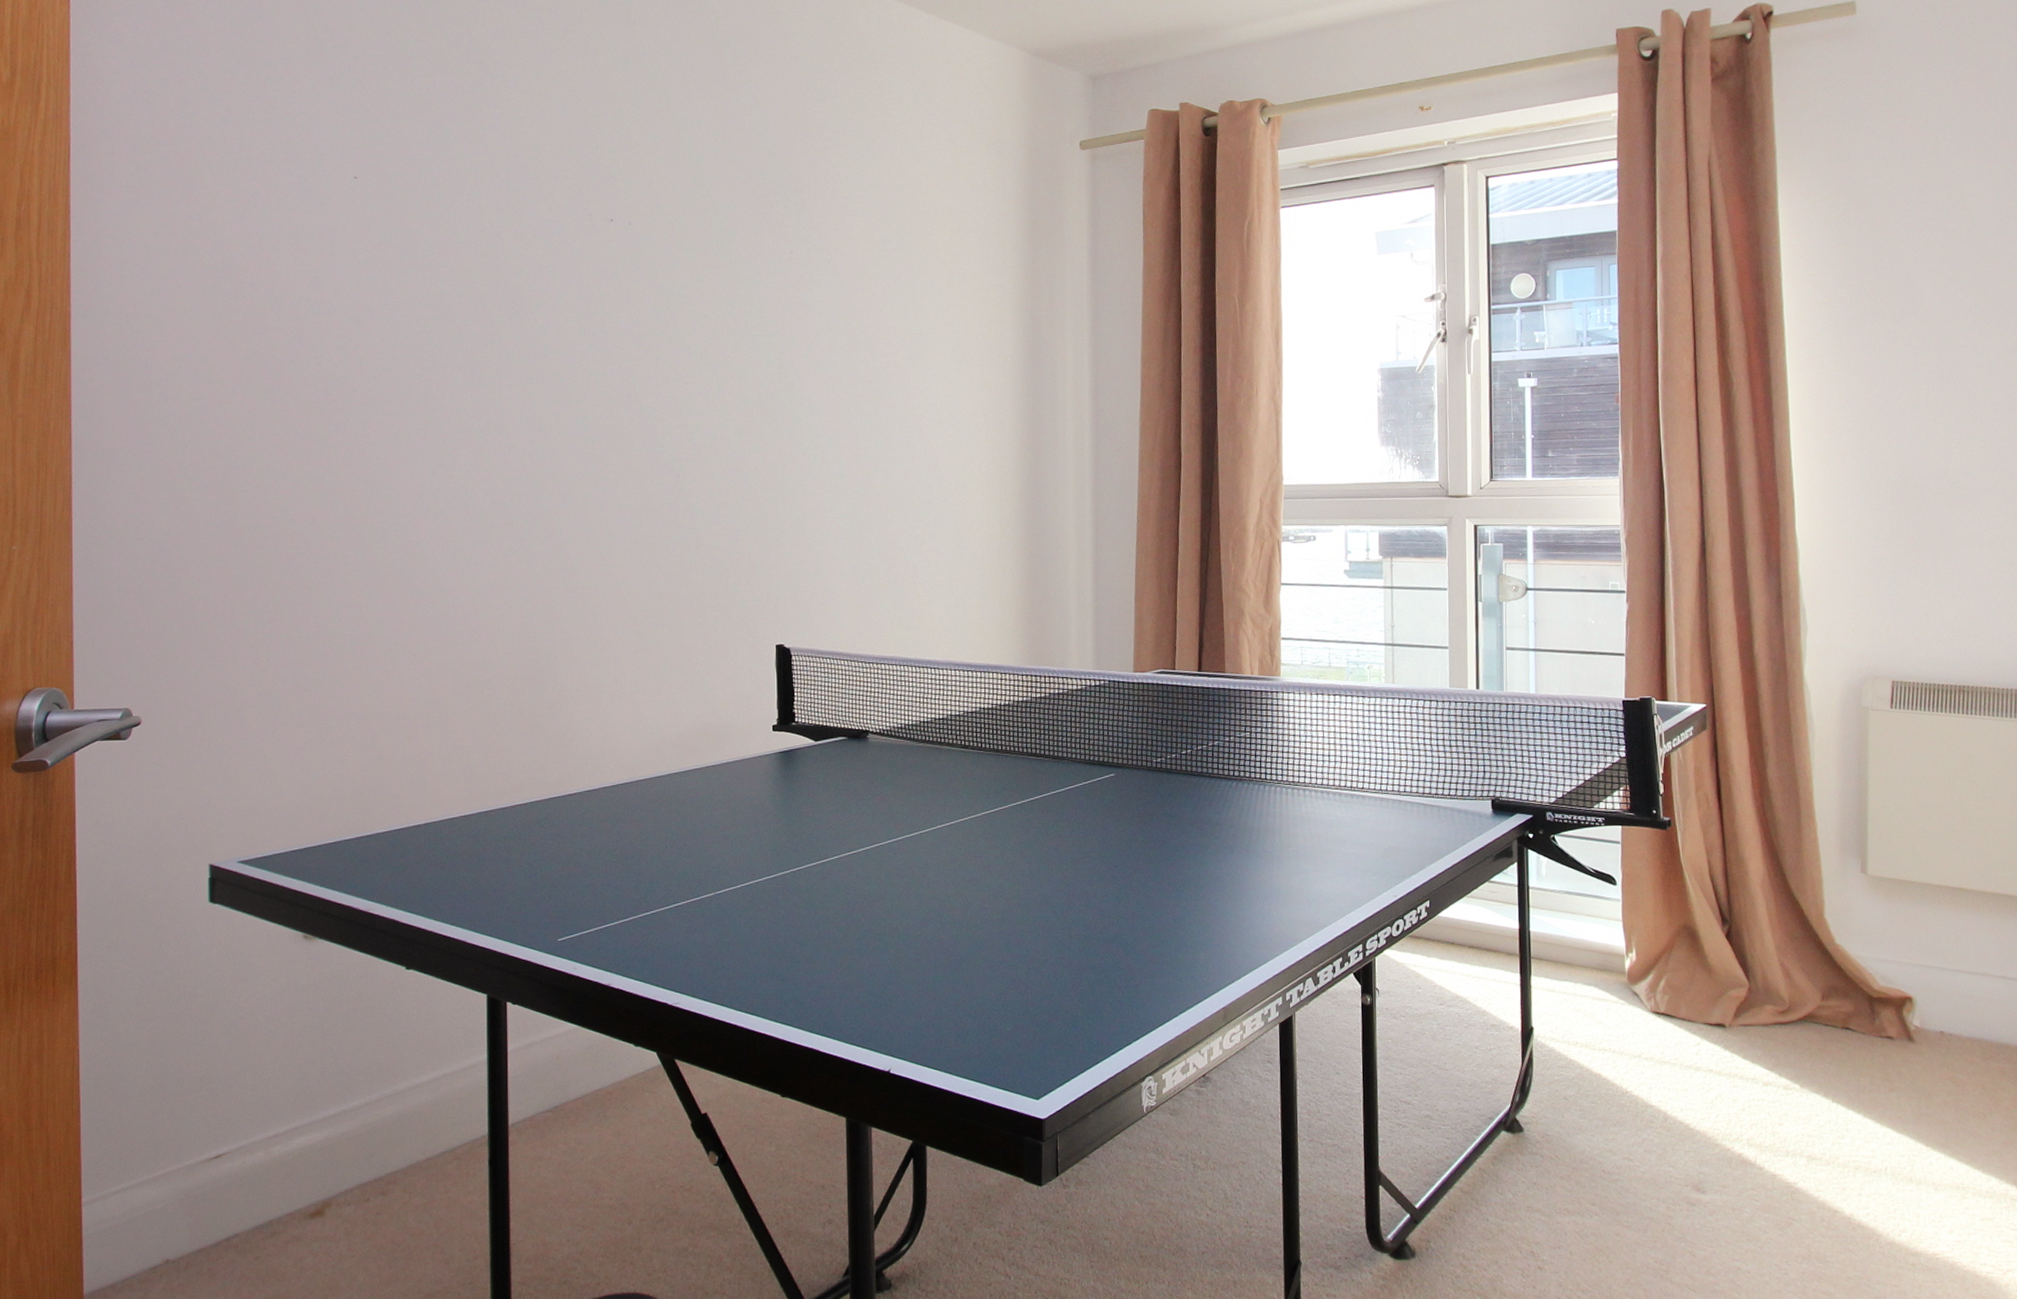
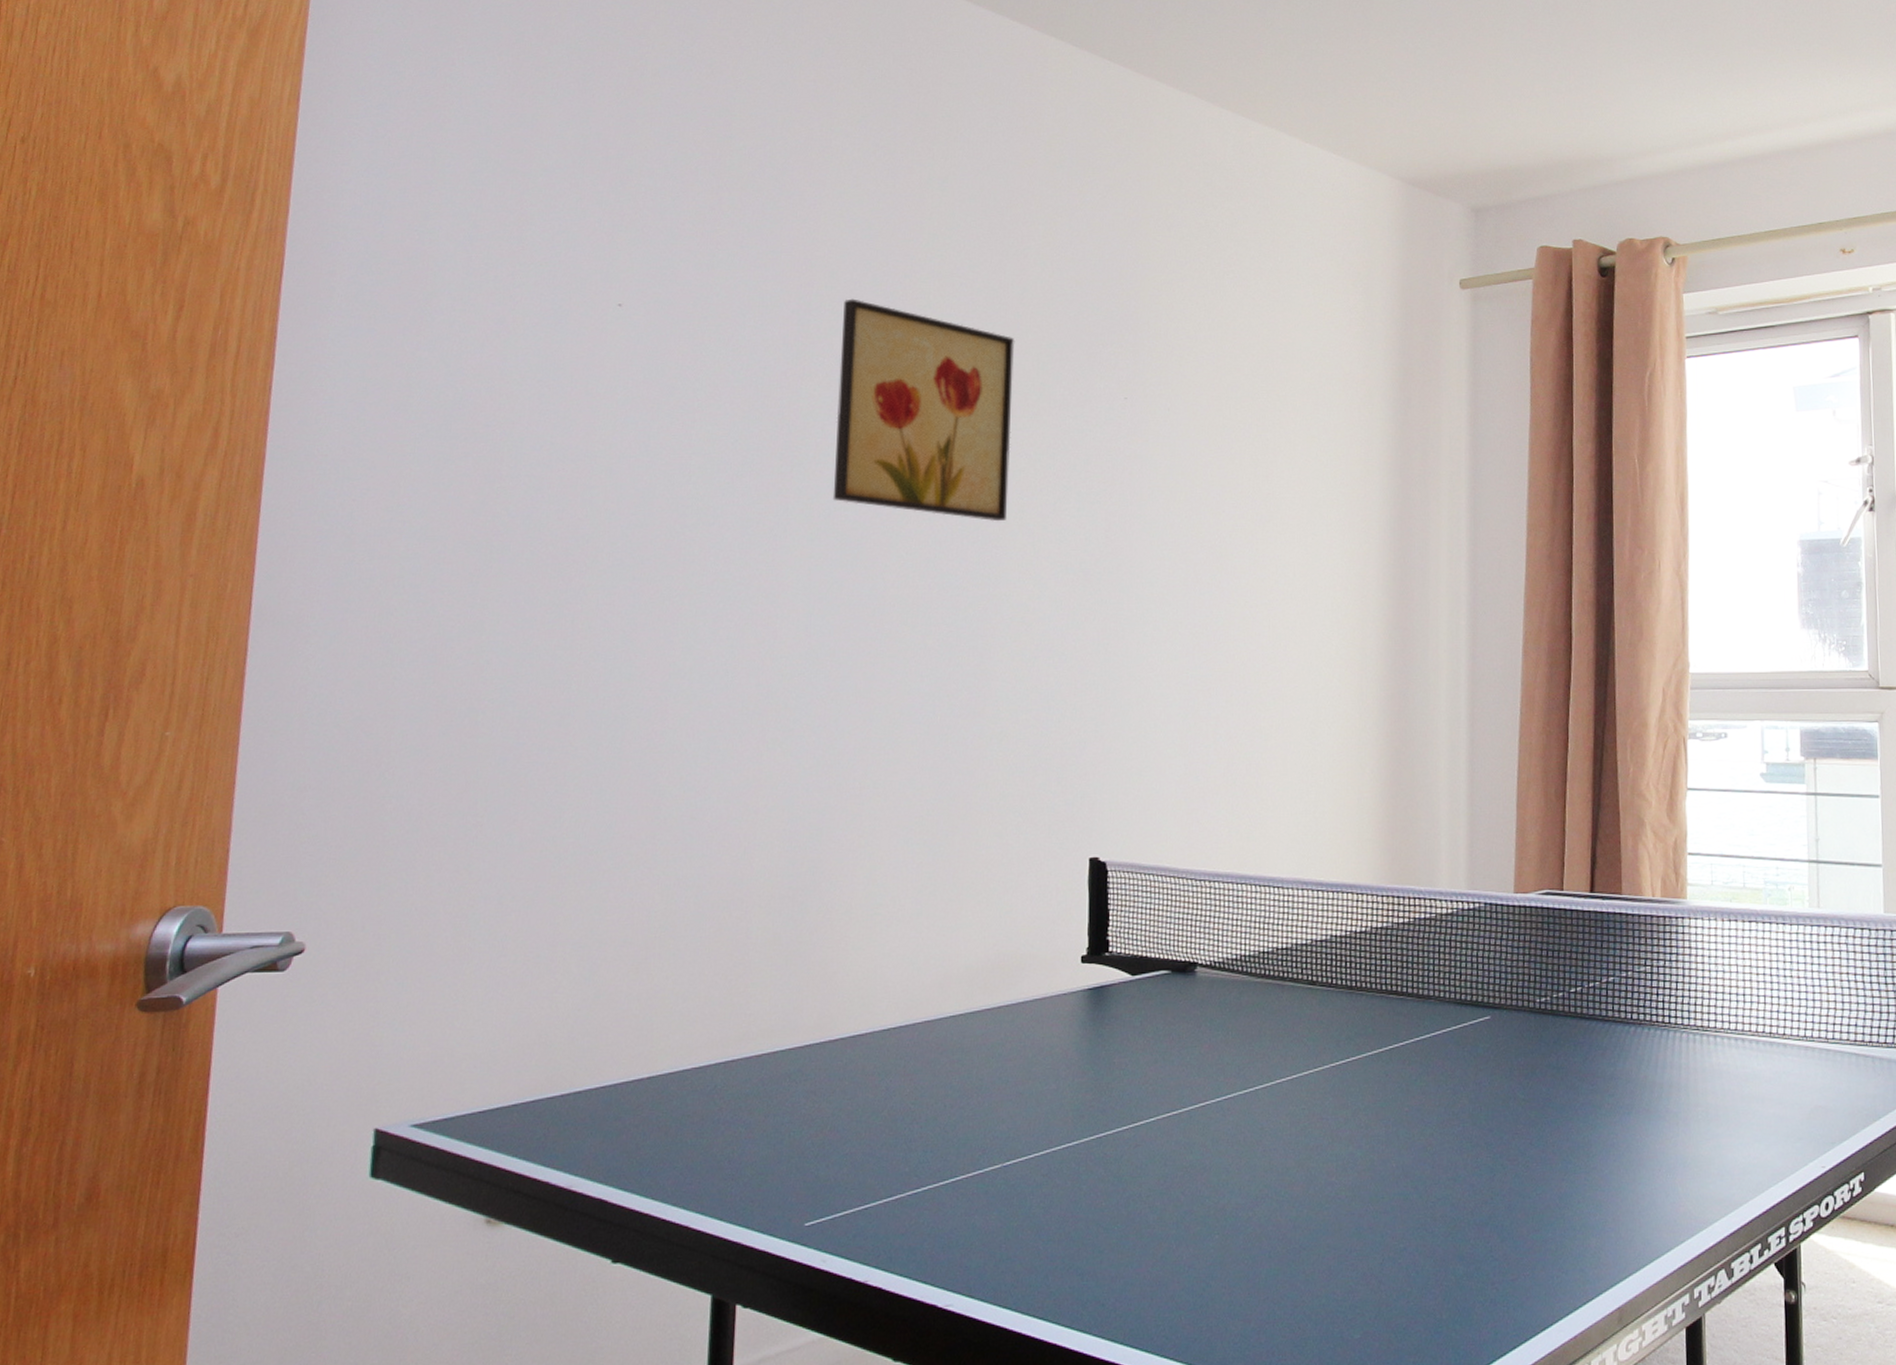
wall art: none [545,168,695,362] -> present [832,298,1015,522]

